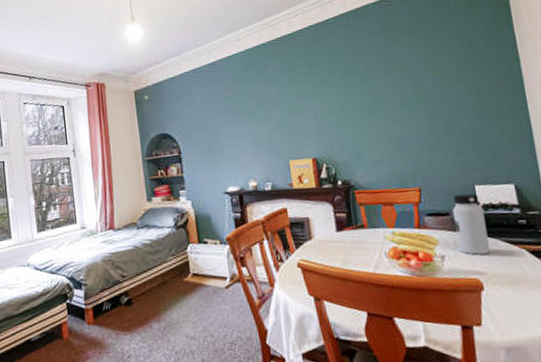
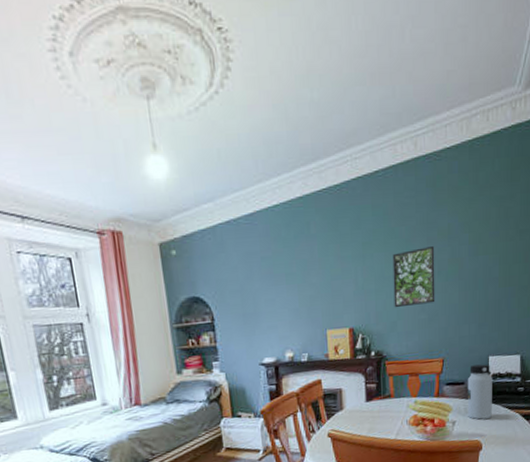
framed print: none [351,79,403,139] -> present [392,245,435,308]

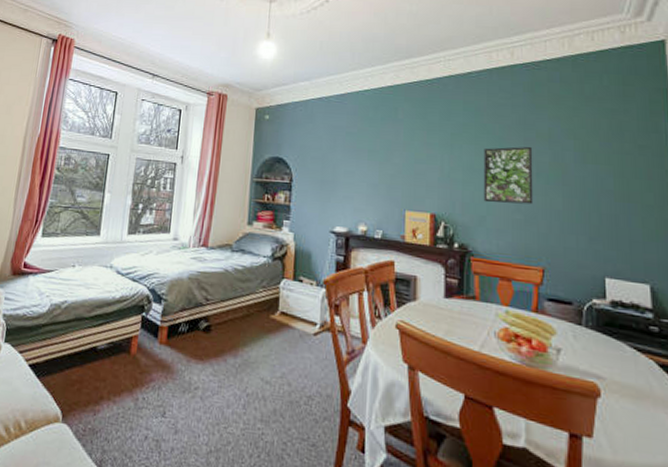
water bottle: present [467,364,492,420] -> none [576,284,613,357]

